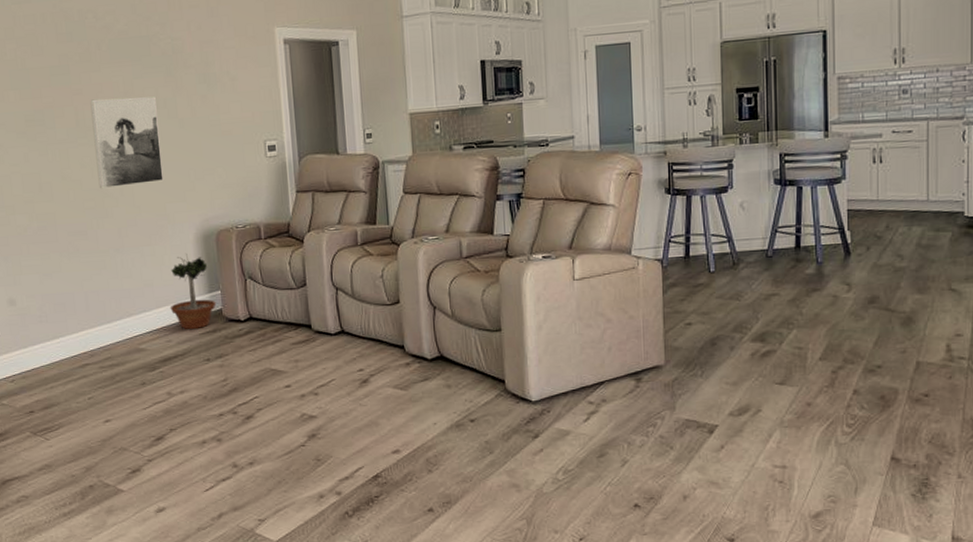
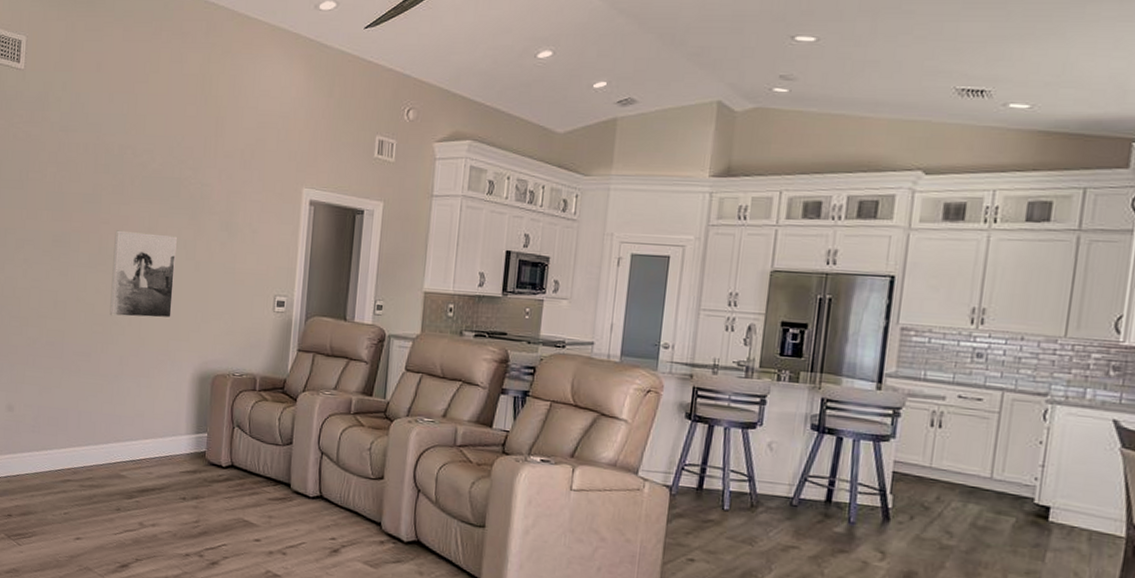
potted tree: present [170,253,217,329] -> none [156,391,201,467]

